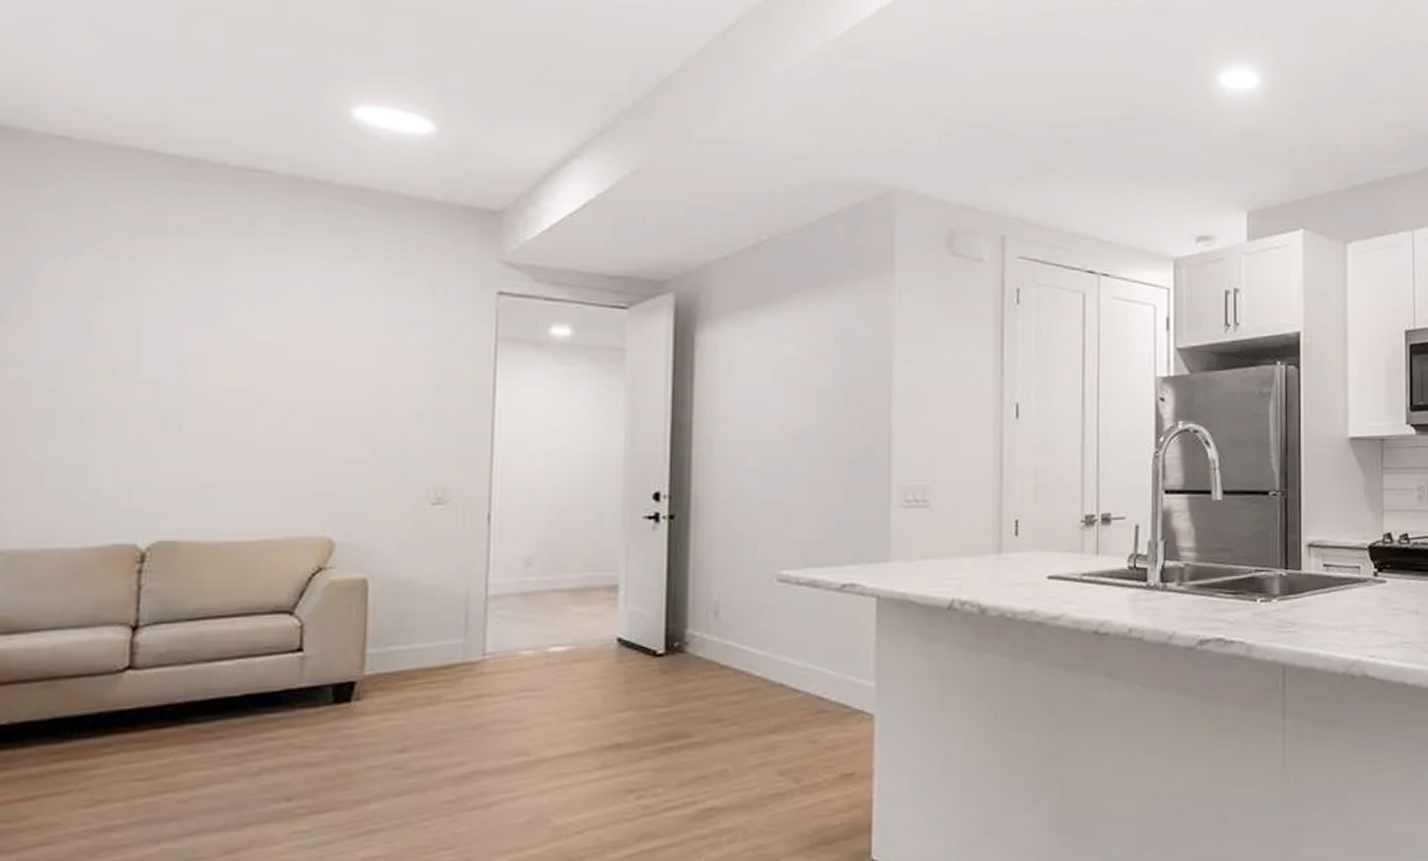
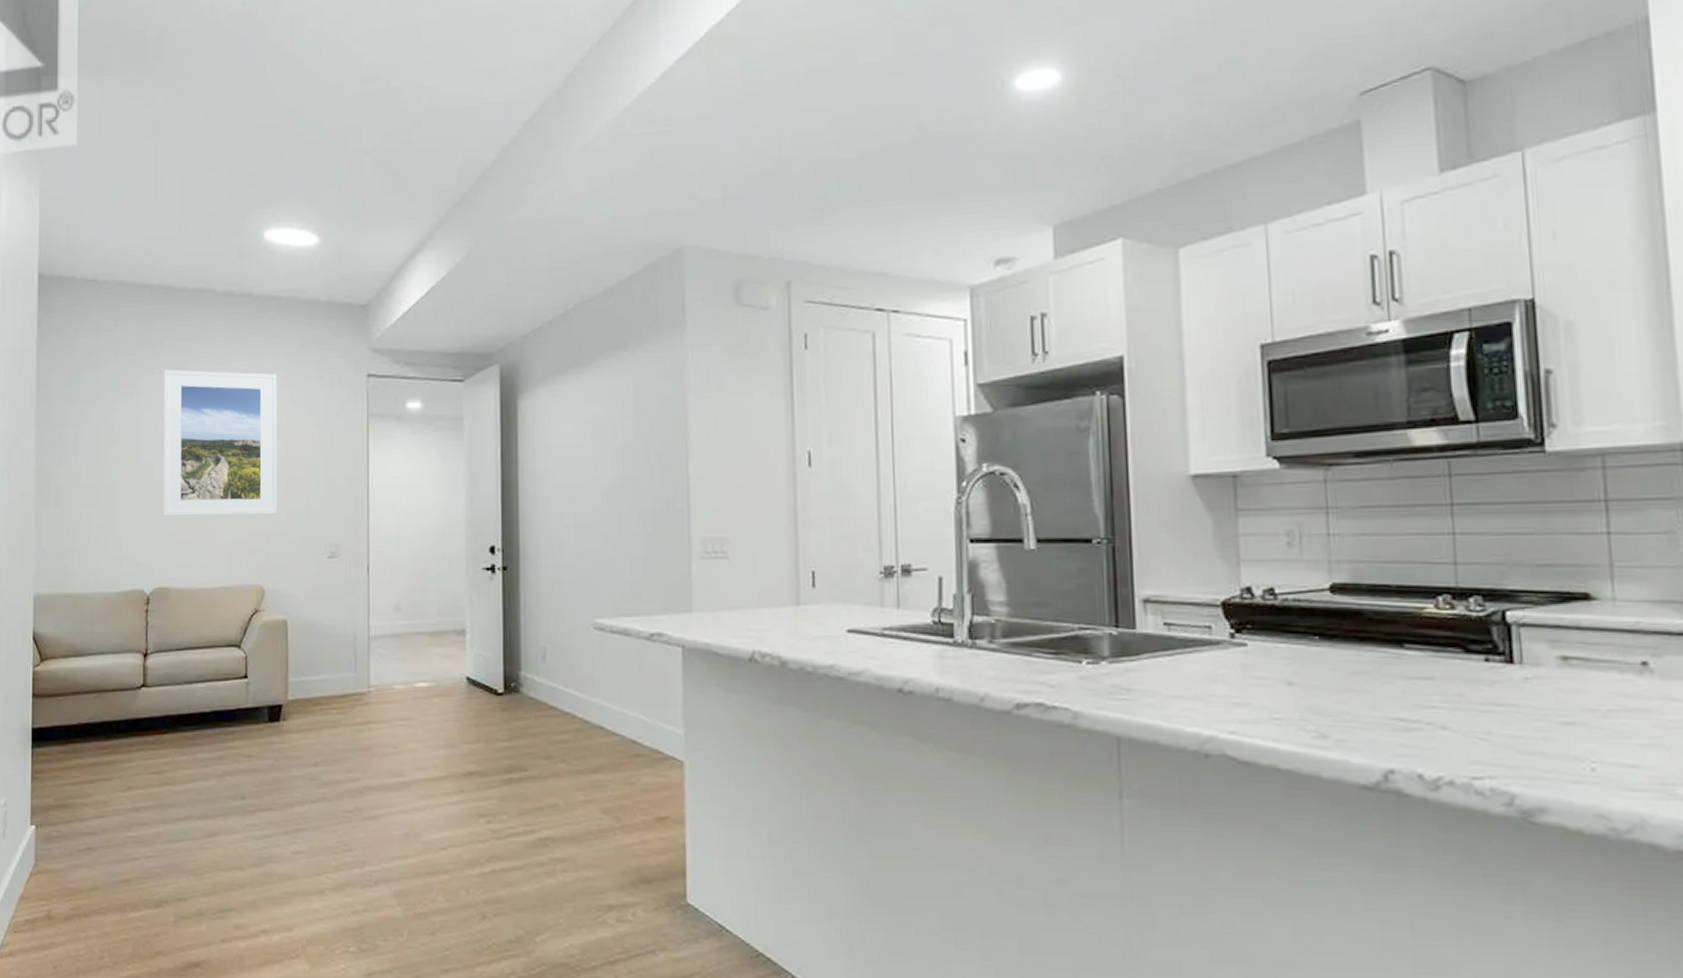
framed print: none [173,263,365,452] -> present [163,369,277,517]

